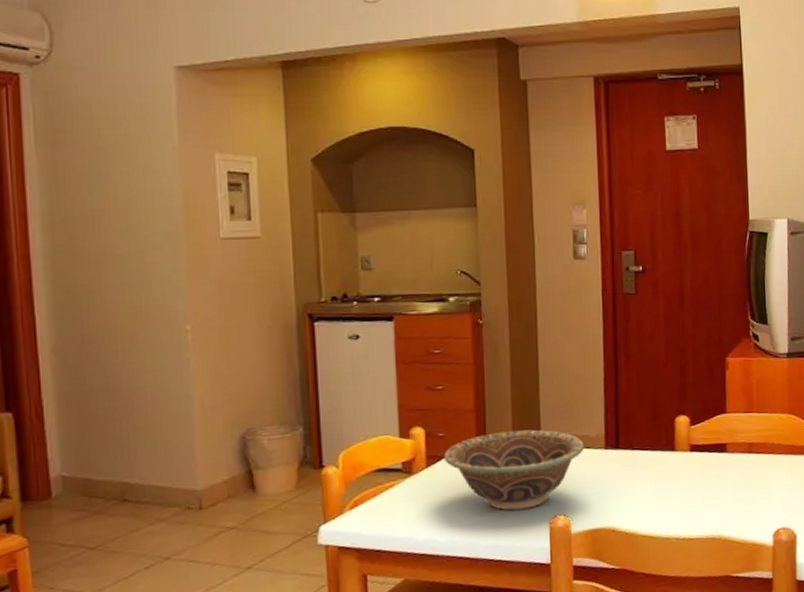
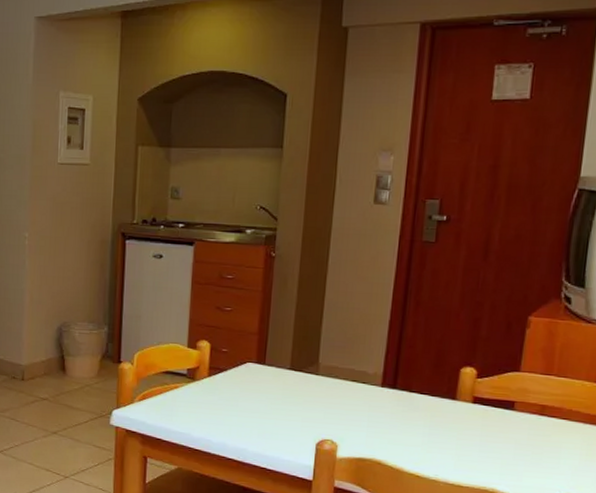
decorative bowl: present [444,429,585,511] -> none [225,355,361,428]

